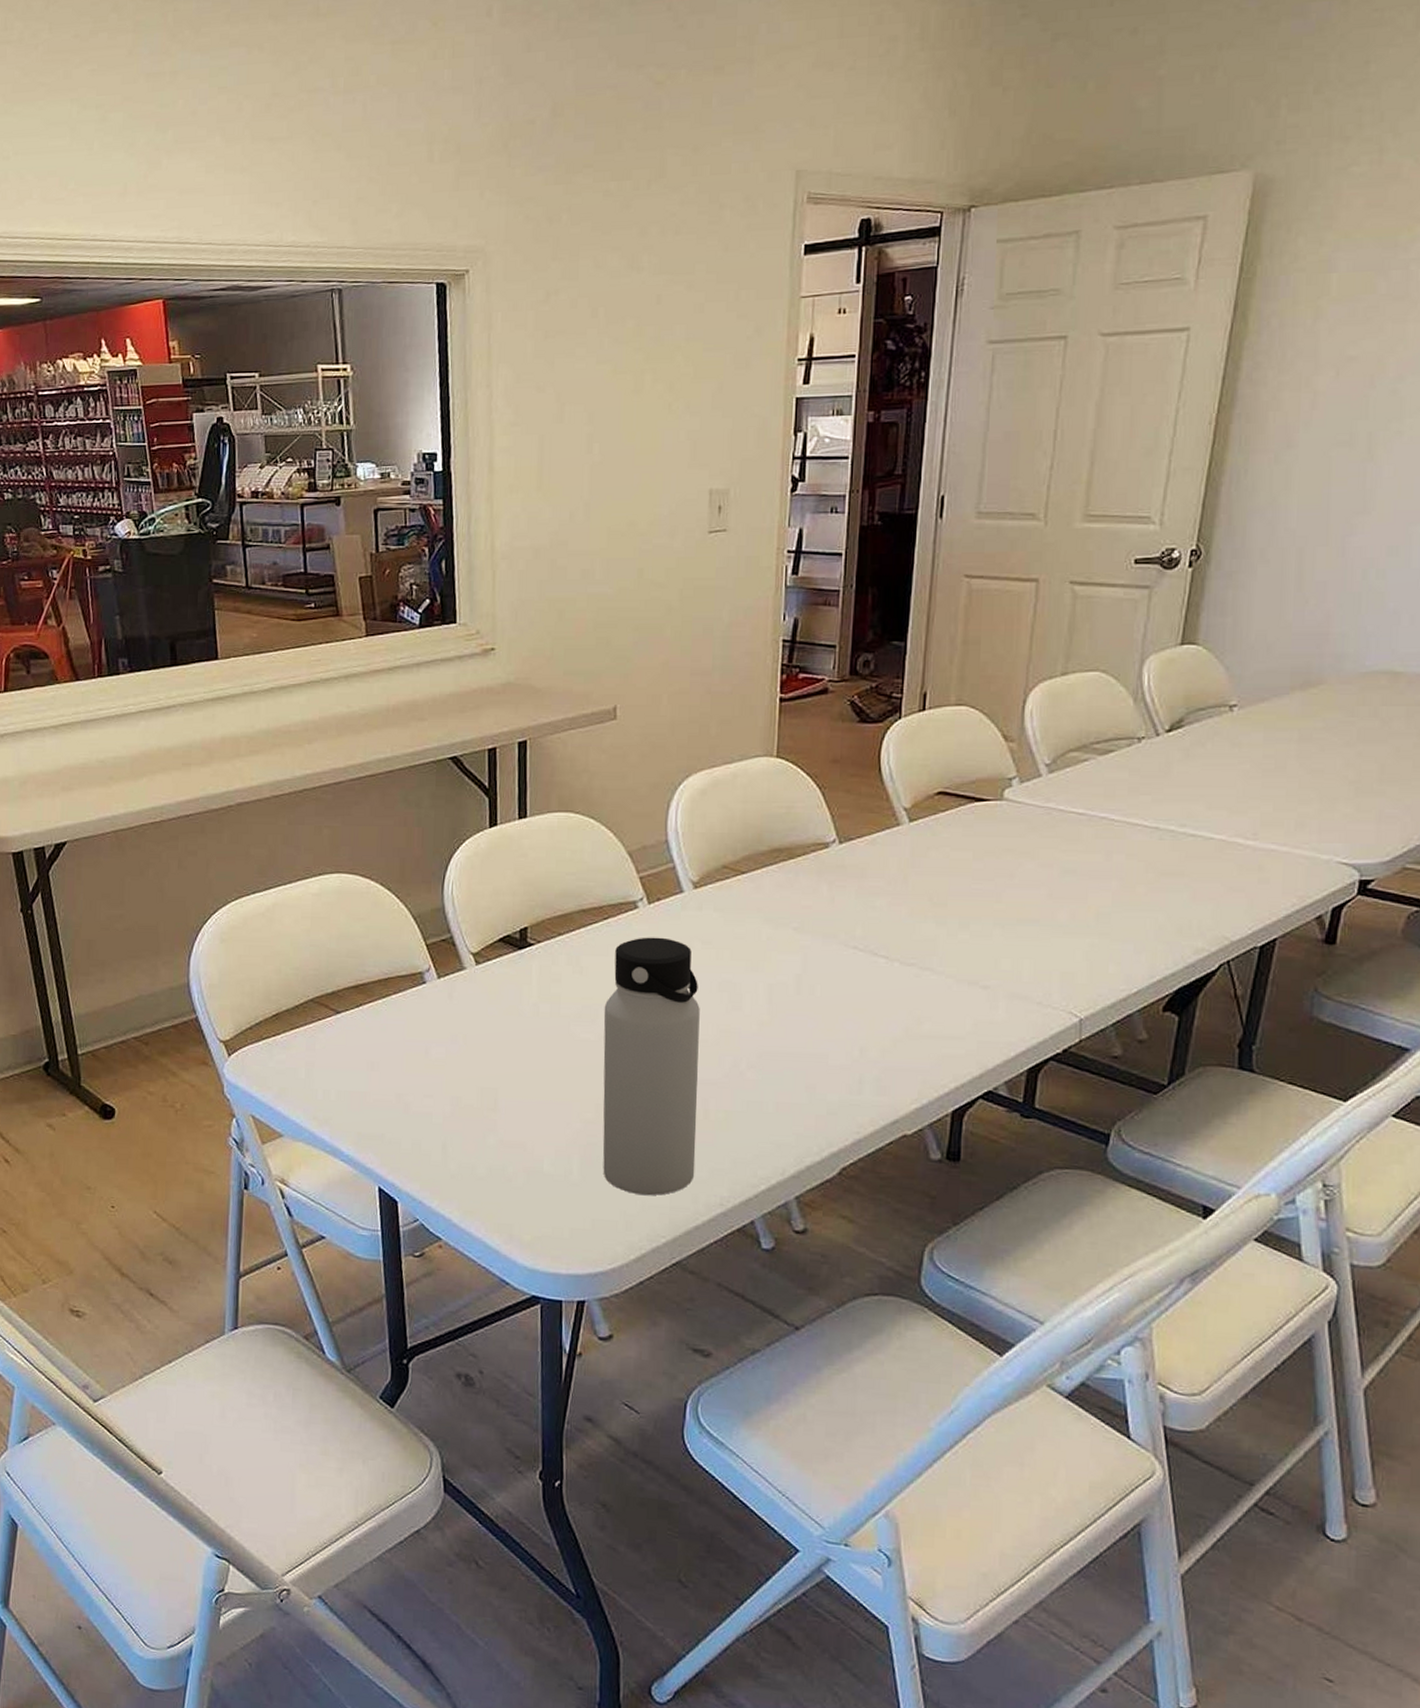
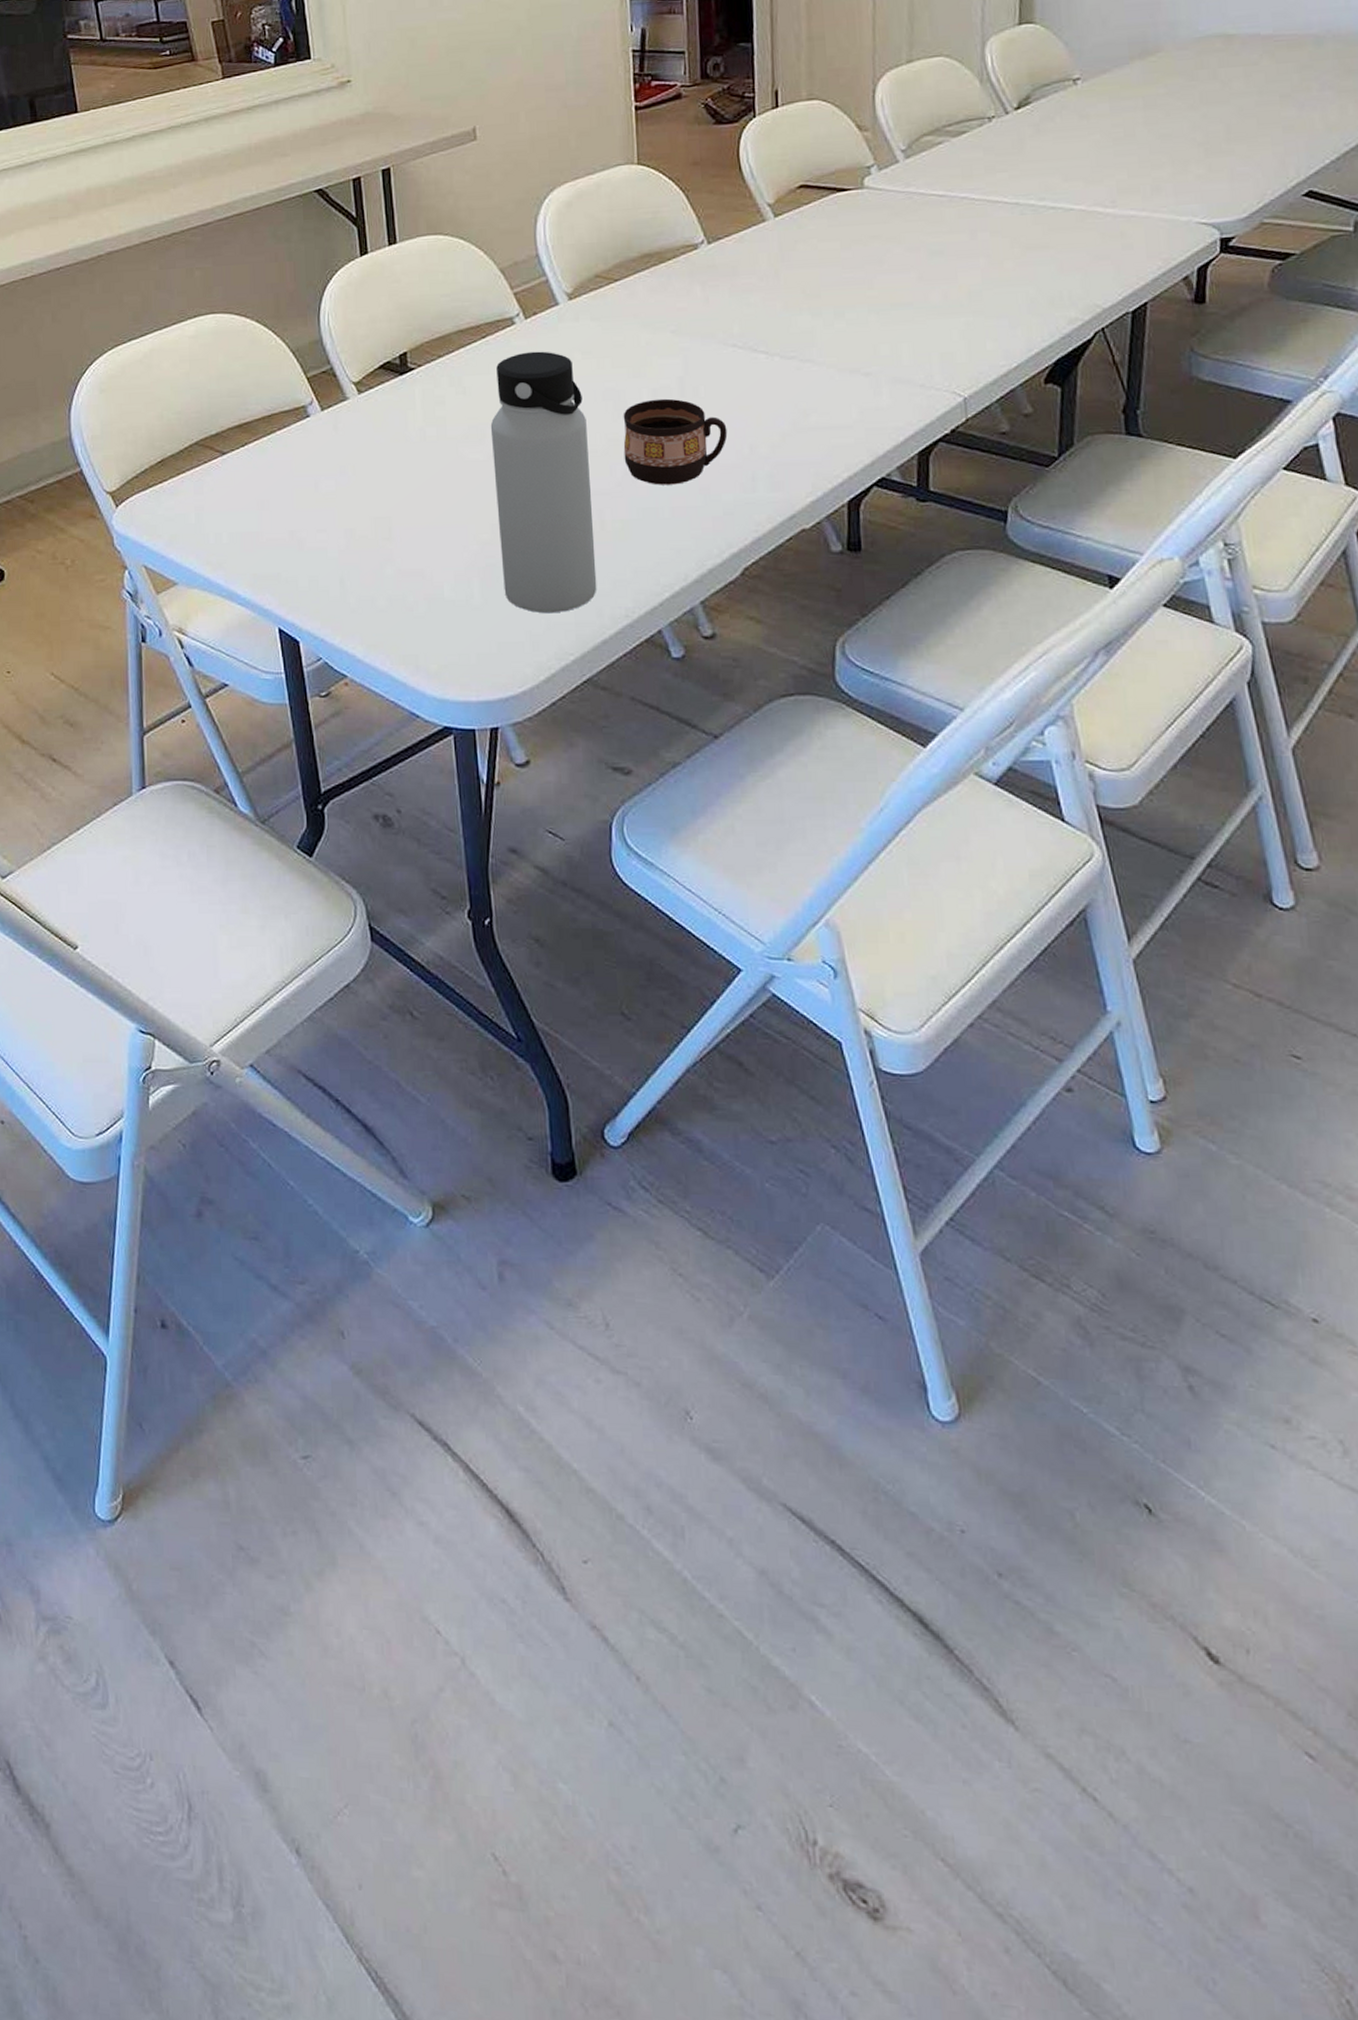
cup: none [734,994,840,1081] -> present [623,398,728,485]

